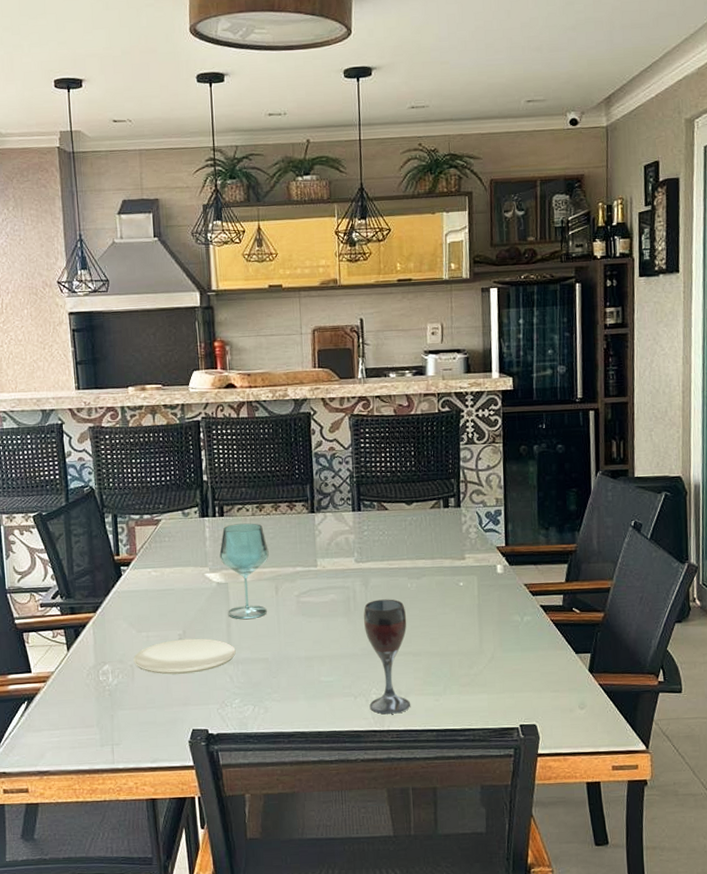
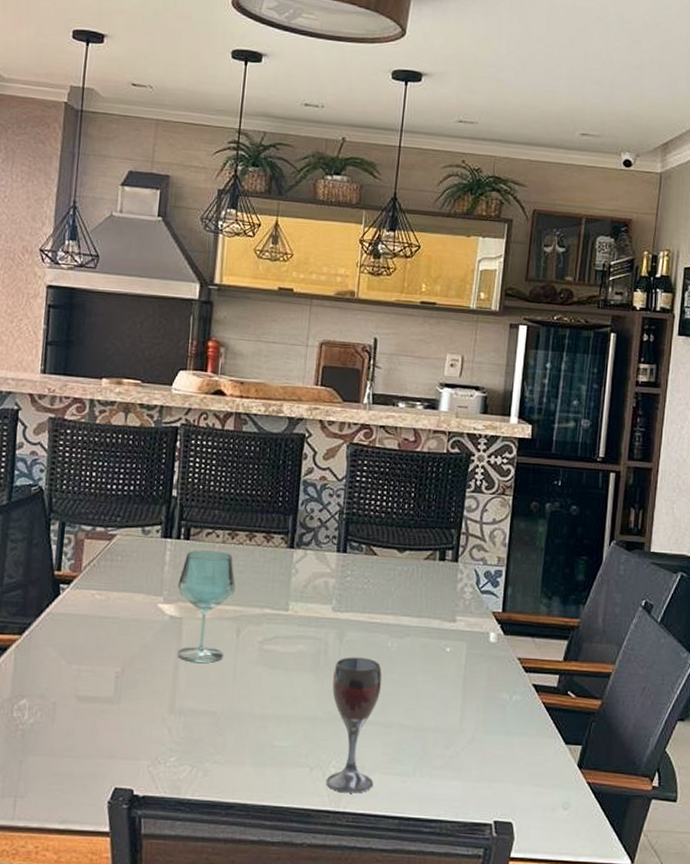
plate: present [133,638,236,675] -> none [57,677,180,720]

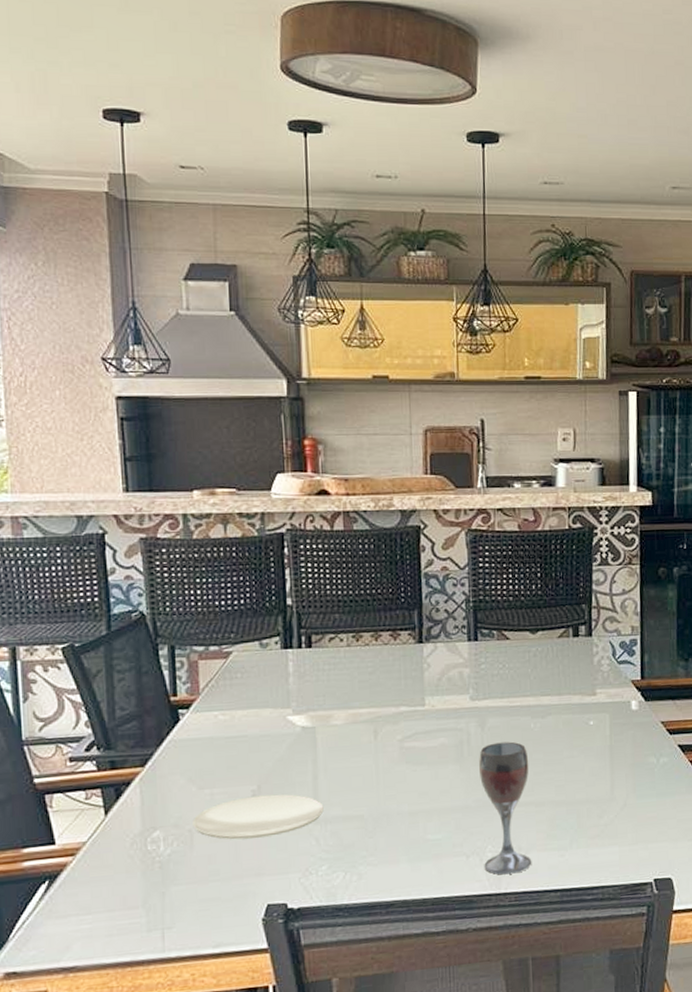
plate: none [57,677,180,720] -> present [192,794,324,840]
wine glass: present [177,550,236,663] -> none [305,655,367,770]

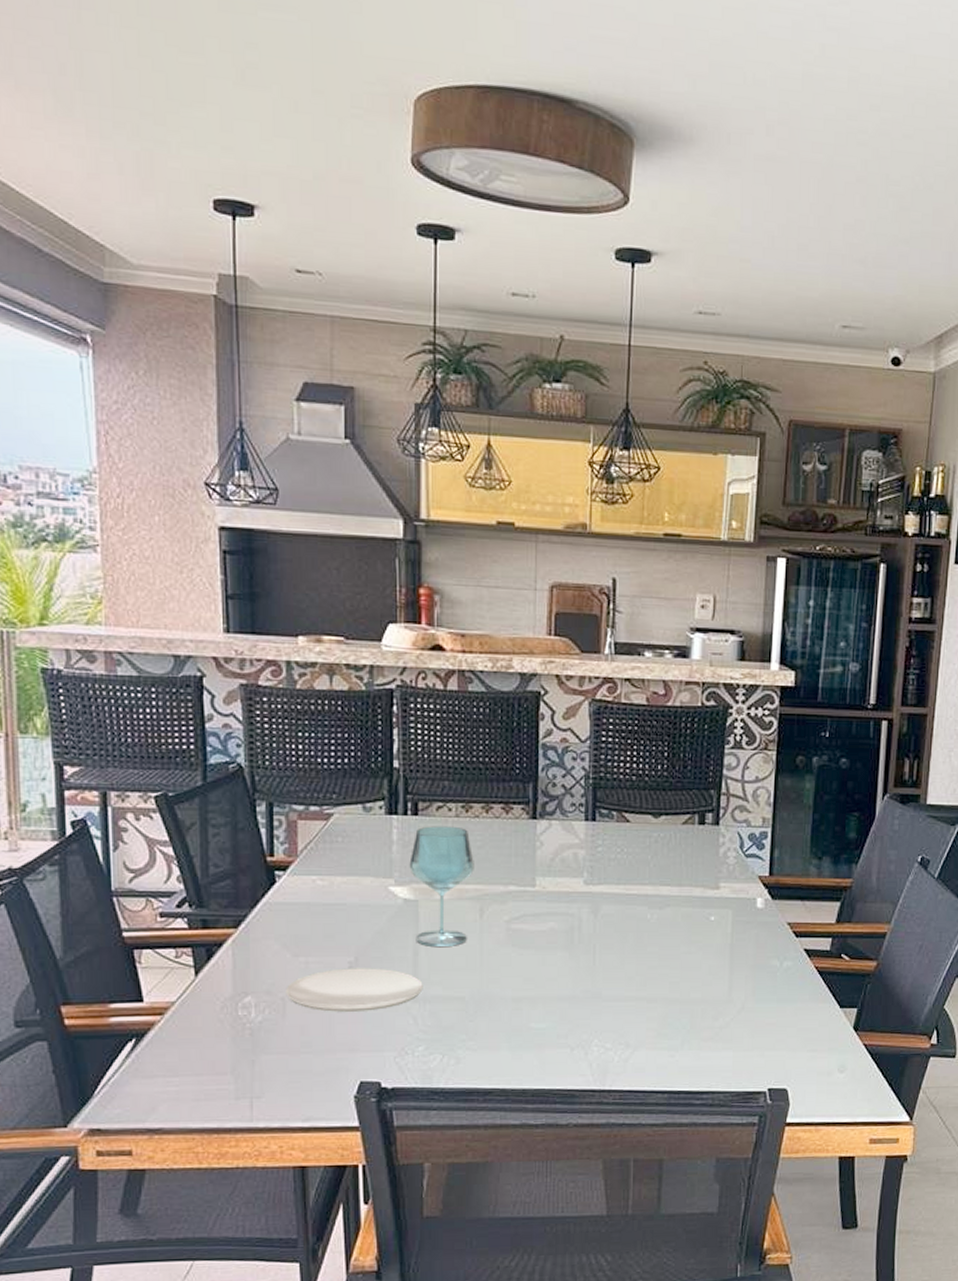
wine glass: none [305,655,367,770] -> present [409,826,474,946]
cup: present [479,741,532,875] -> none [589,931,643,1071]

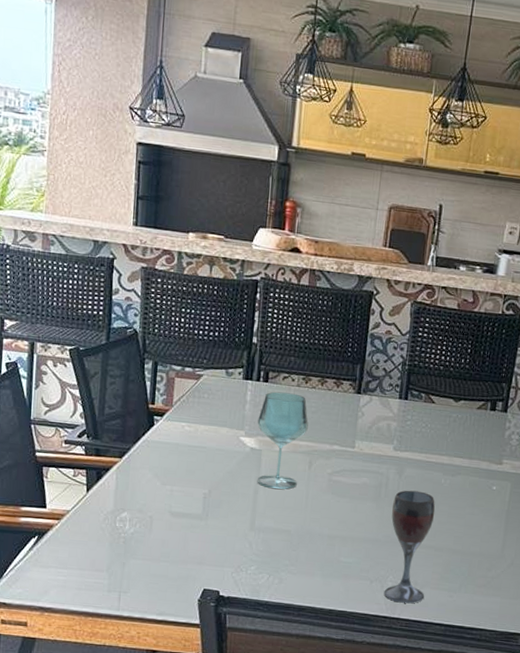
plate: present [286,968,423,1012] -> none [153,498,260,534]
cup: none [589,931,643,1071] -> present [384,490,436,604]

